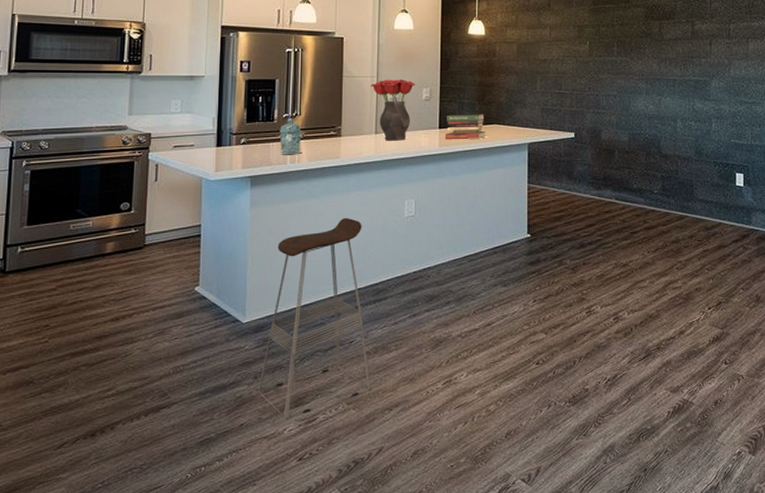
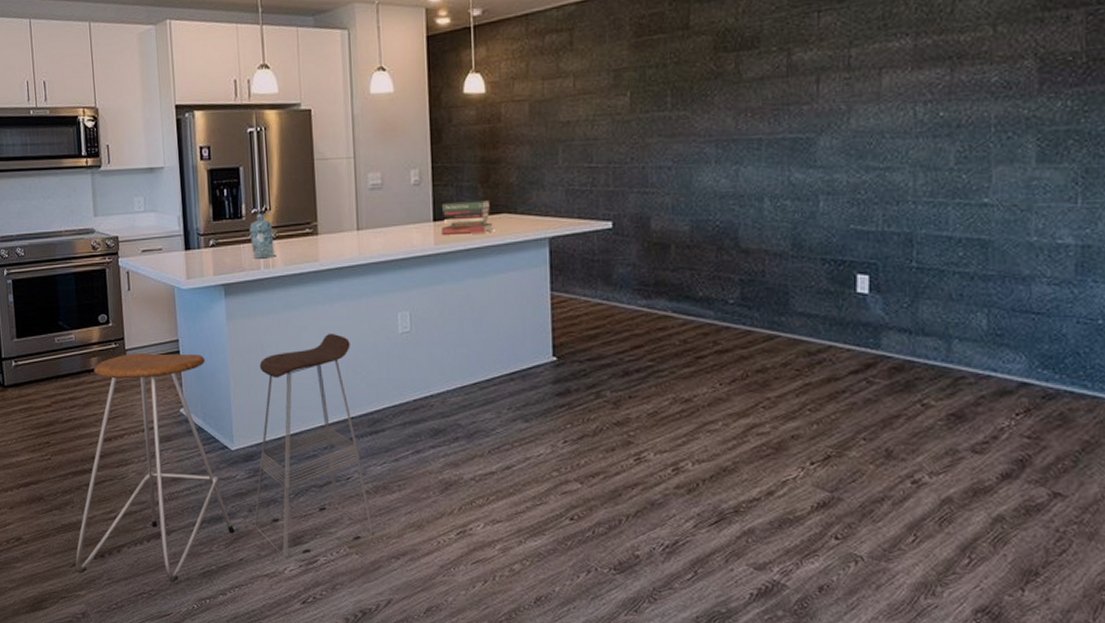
bar stool: none [61,237,238,455] -> present [75,353,235,582]
bouquet: present [371,79,416,142] -> none [347,159,402,240]

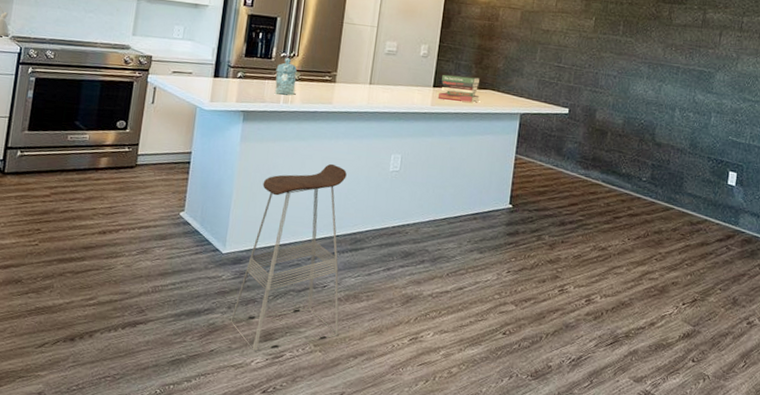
bar stool: present [75,353,235,582] -> none [41,158,213,367]

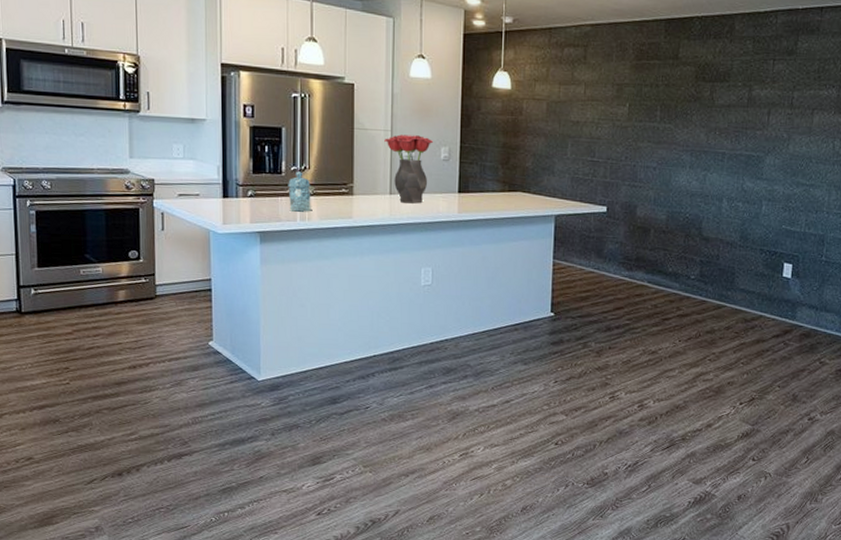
bar stool: present [231,163,347,351] -> none [276,281,386,475]
bouquet: none [370,31,415,95] -> present [384,134,434,205]
books: present [438,74,480,103] -> none [465,178,509,207]

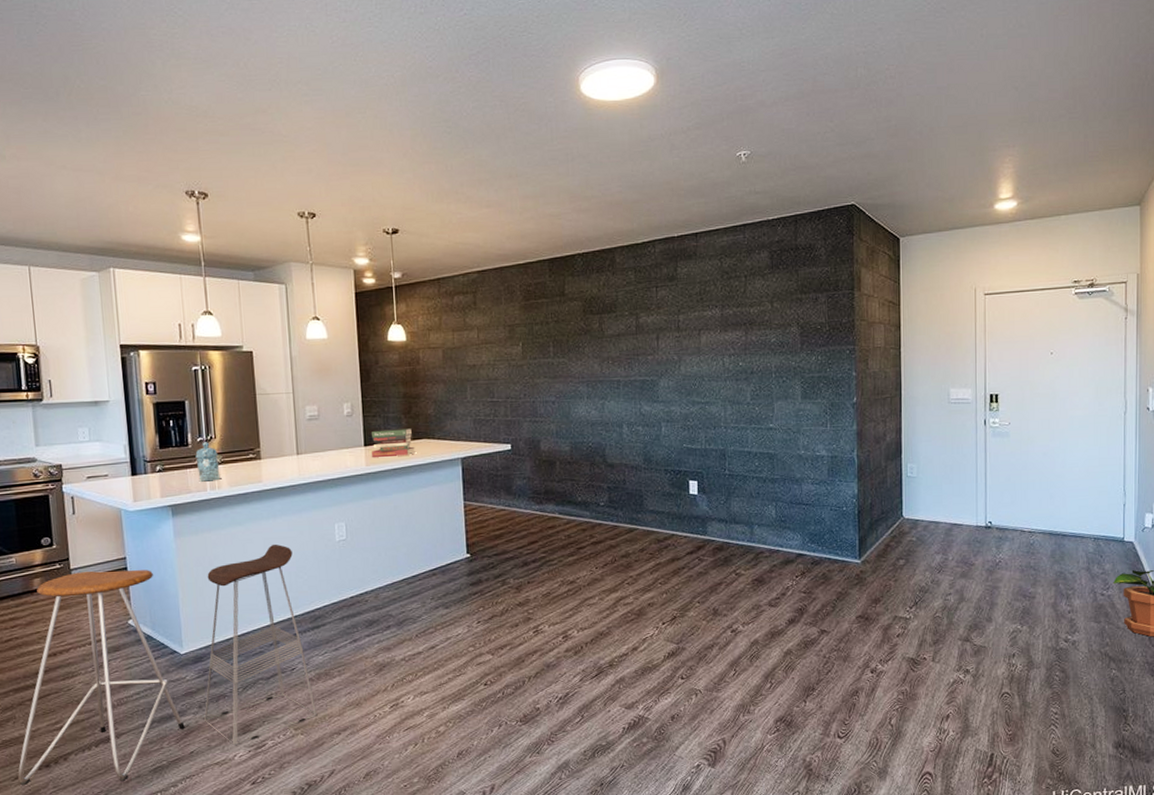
bar stool: none [91,289,256,497] -> present [18,570,185,785]
bar stool: none [276,281,386,475] -> present [204,544,317,745]
bouquet: present [384,134,434,205] -> none [287,394,336,463]
books: none [465,178,509,207] -> present [371,428,416,457]

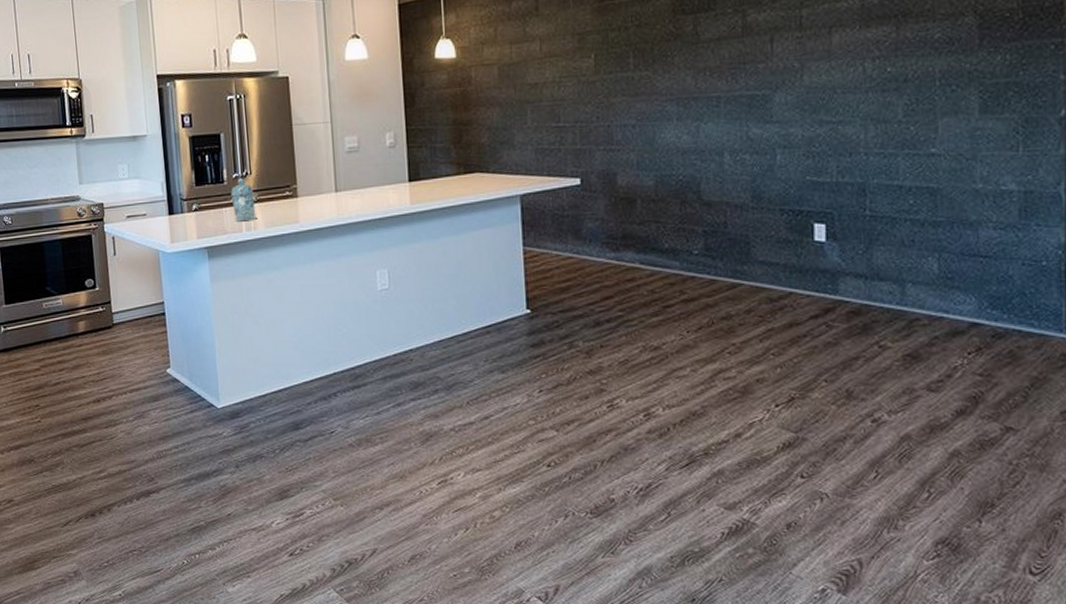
bar stool: present [18,570,185,785] -> none [66,316,222,538]
bar stool: present [204,544,317,745] -> none [241,291,357,511]
books: present [371,428,416,457] -> none [416,160,467,194]

